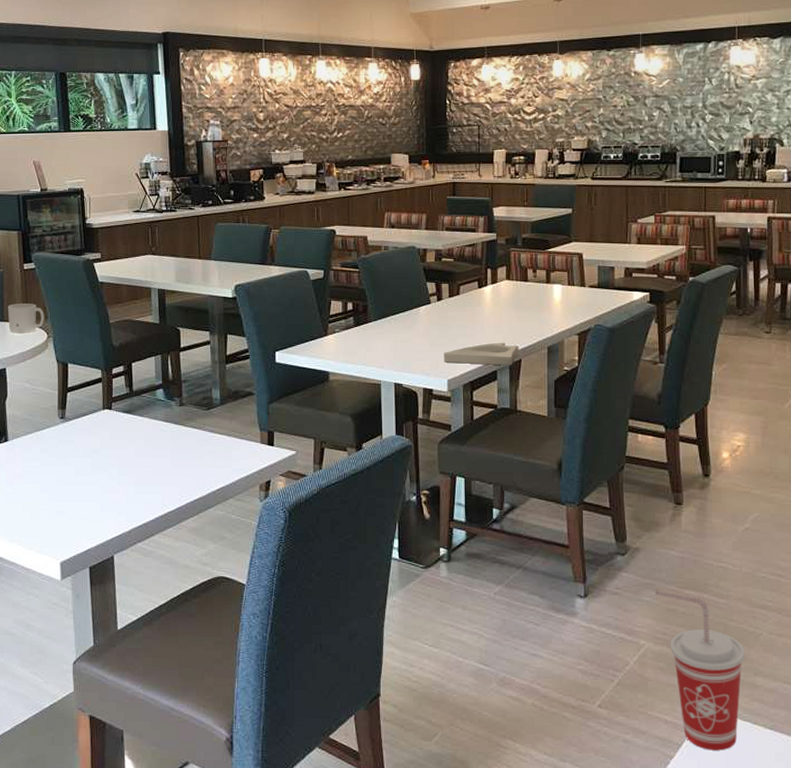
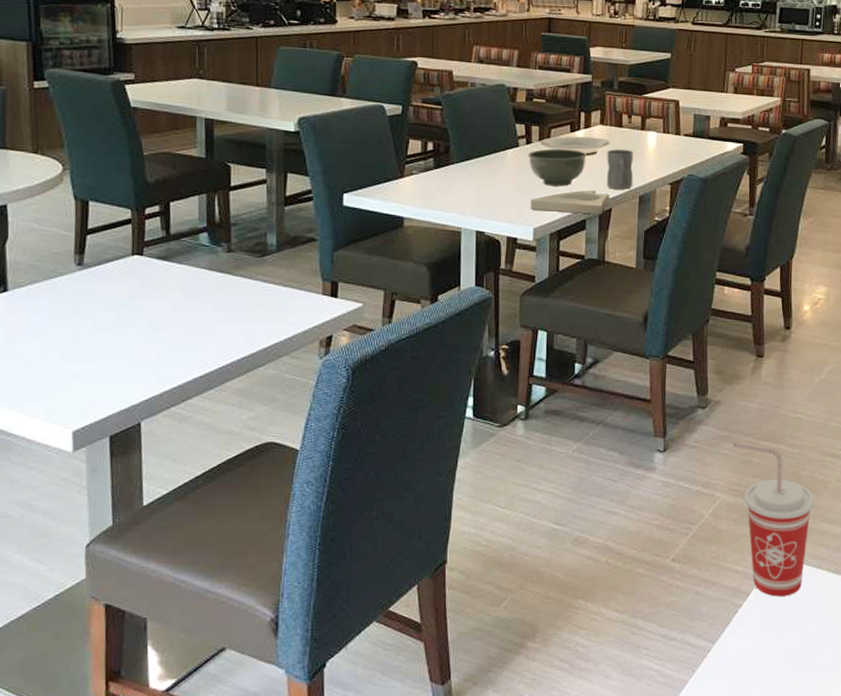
mug: present [7,303,45,334] -> none [10,128,60,165]
soup bowl: none [440,304,496,340] -> present [528,148,588,187]
plate: none [450,292,516,310] -> present [540,136,610,156]
mug: none [514,302,541,341] -> present [607,149,634,190]

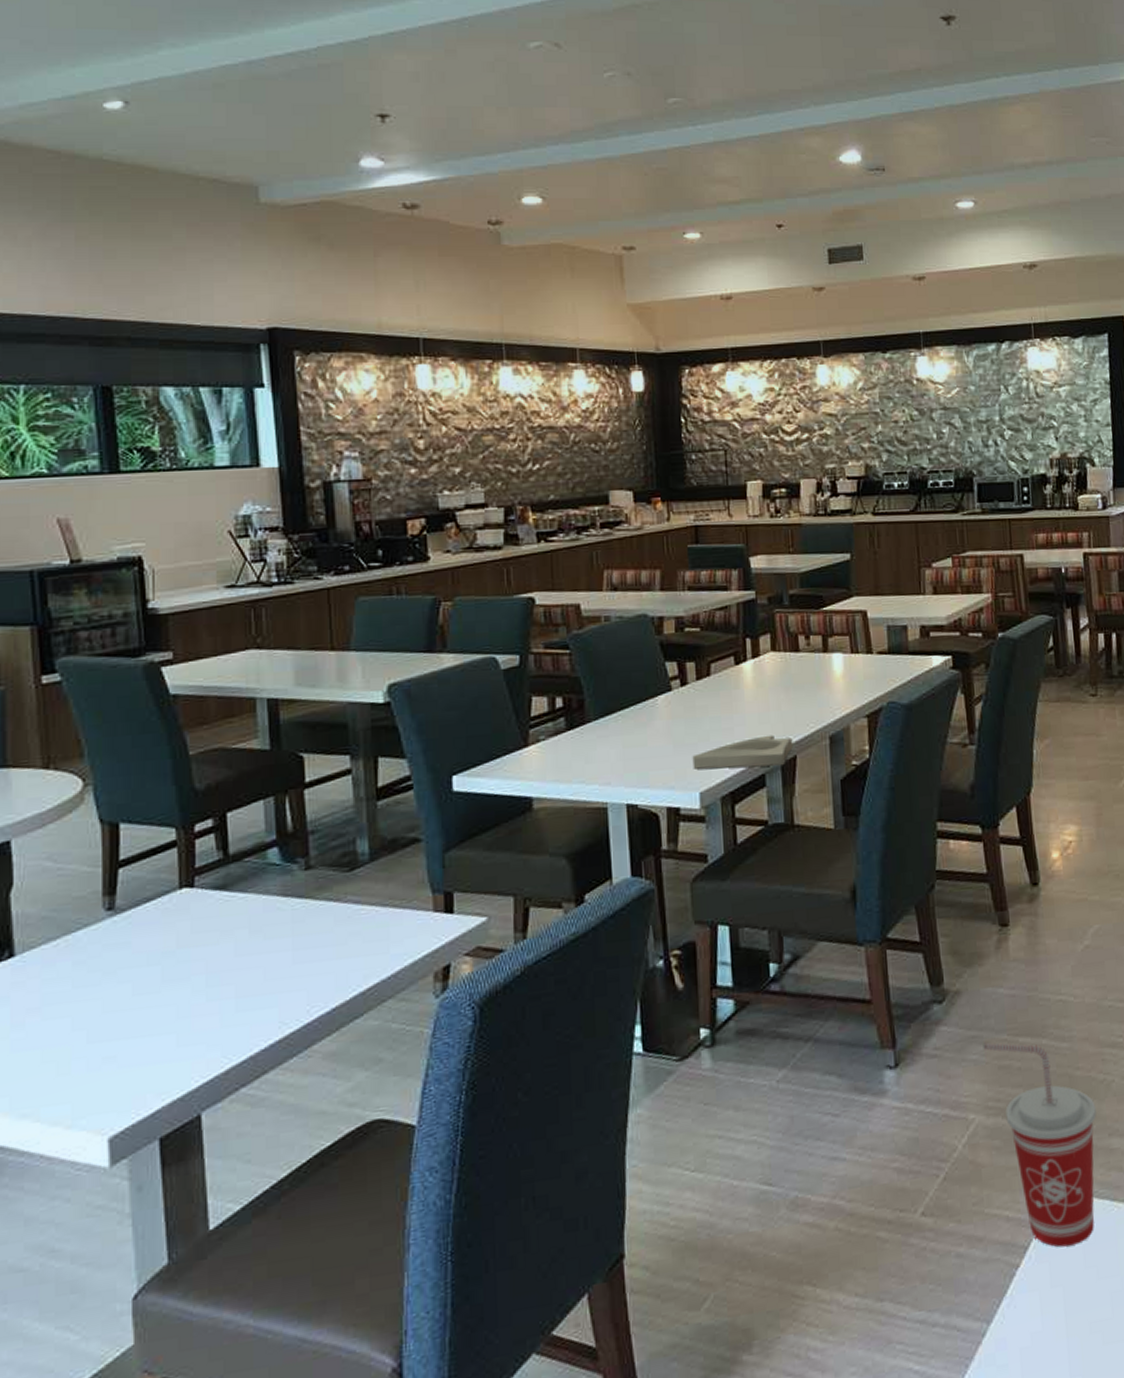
soup bowl: present [528,148,588,187] -> none [684,686,760,737]
plate: present [540,136,610,156] -> none [698,667,786,693]
mug: present [607,149,634,190] -> none [783,678,820,731]

